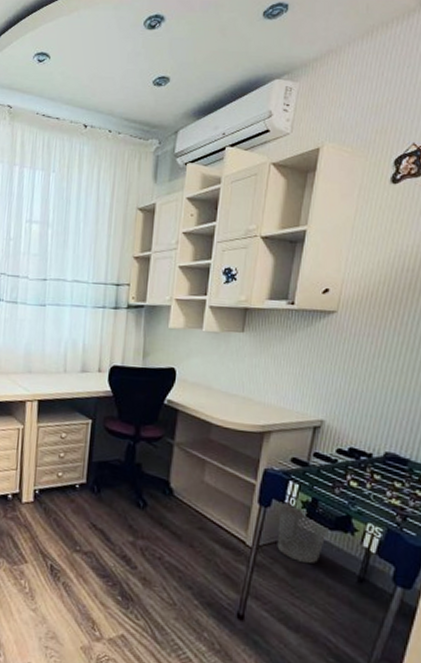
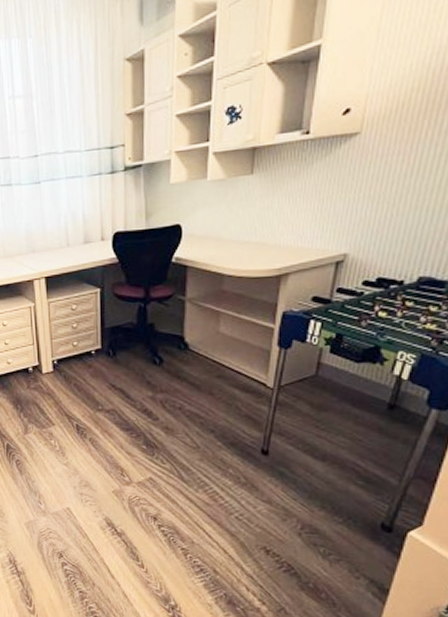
wastebasket: present [277,501,329,564] -> none [300,341,355,398]

